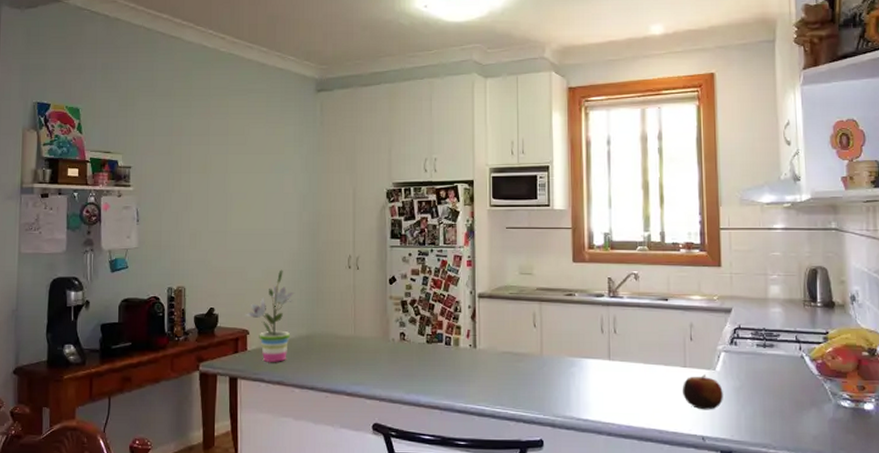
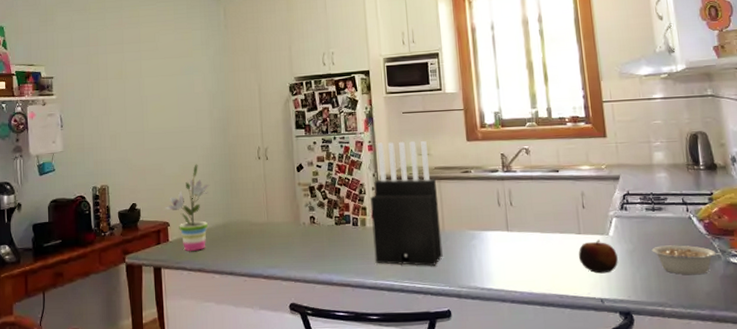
knife block: none [465,258,539,392] -> present [370,141,443,266]
legume: none [759,384,835,417] -> present [651,245,724,275]

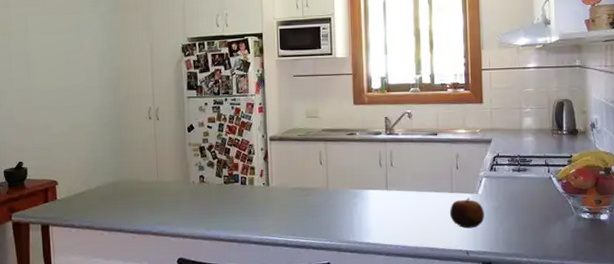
potted plant: present [165,164,210,252] -> none [53,123,100,210]
knife block: present [370,141,443,266] -> none [258,103,326,222]
legume: present [651,245,724,275] -> none [514,202,576,229]

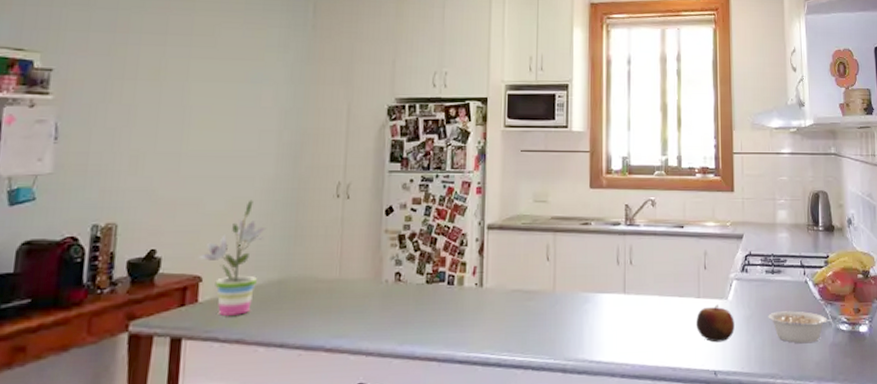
potted plant: none [53,123,100,210] -> present [198,200,267,317]
legume: none [514,202,576,229] -> present [768,311,834,344]

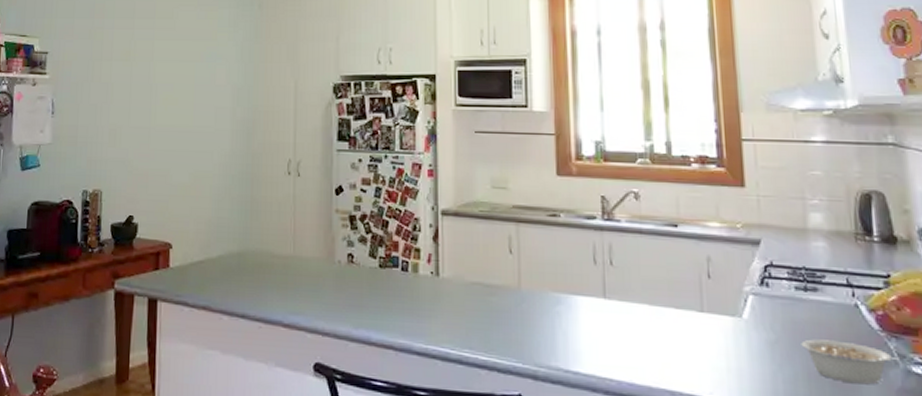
potted plant: present [198,200,267,317] -> none [168,173,226,284]
apple: present [695,304,735,343] -> none [698,322,753,369]

